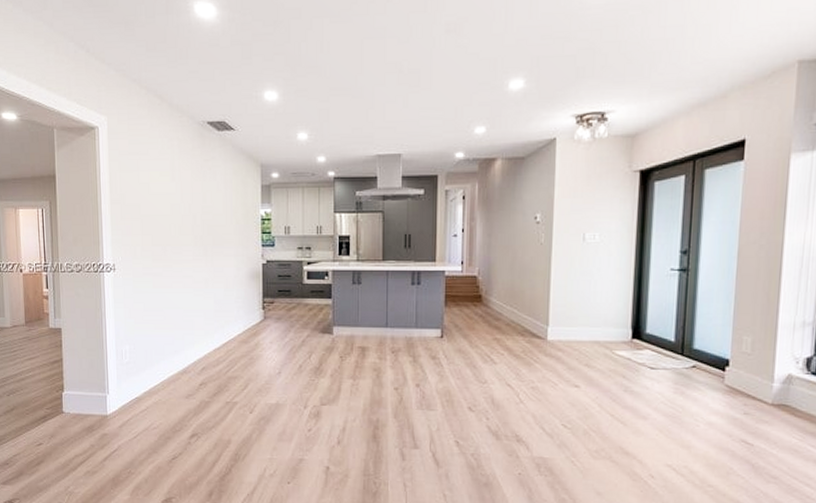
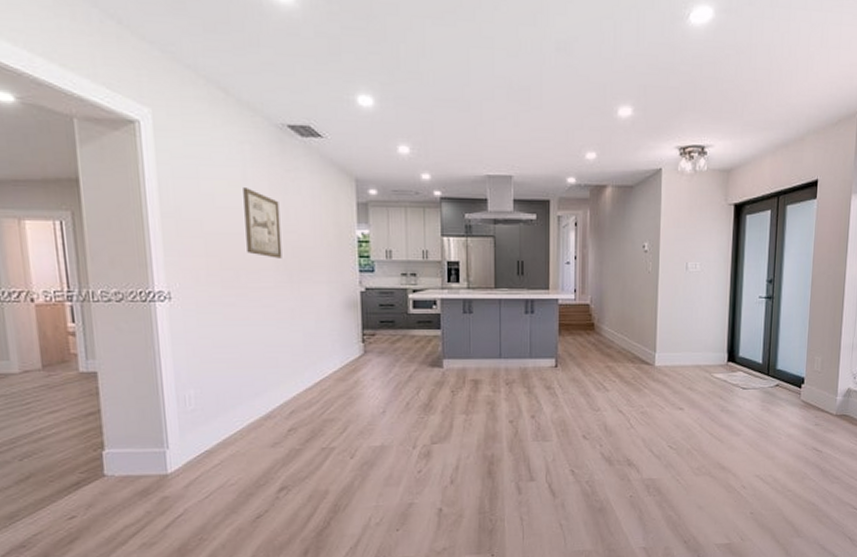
wall art: none [171,176,200,236] -> present [243,188,282,259]

